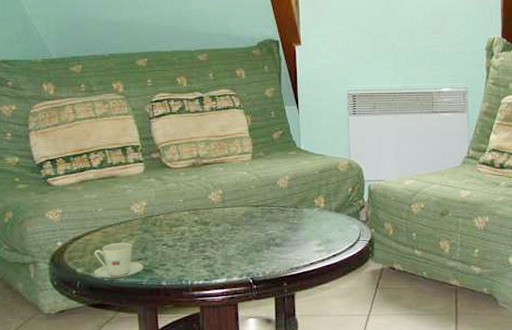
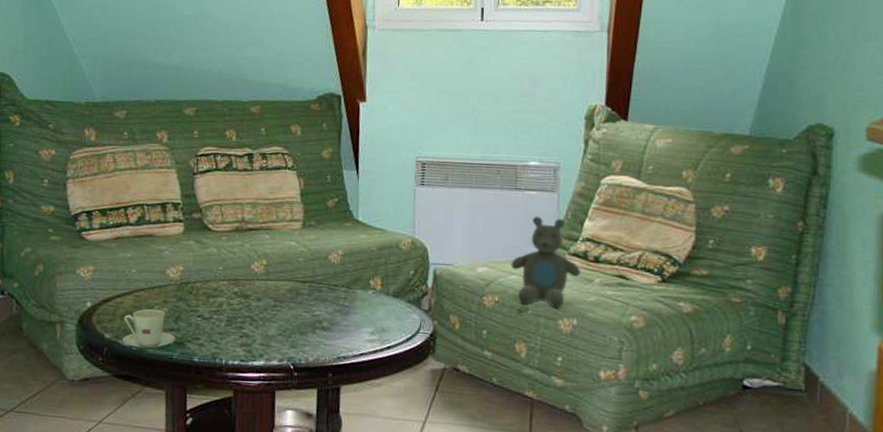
stuffed animal: none [432,133,490,209] -> present [511,216,582,308]

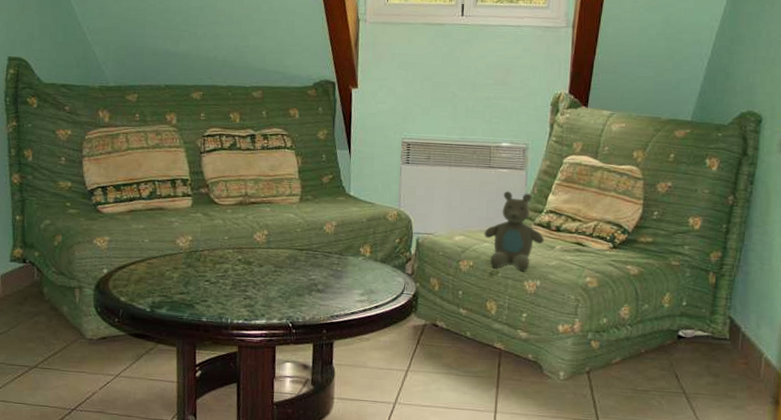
teacup: present [122,308,175,351] -> none [136,274,185,312]

